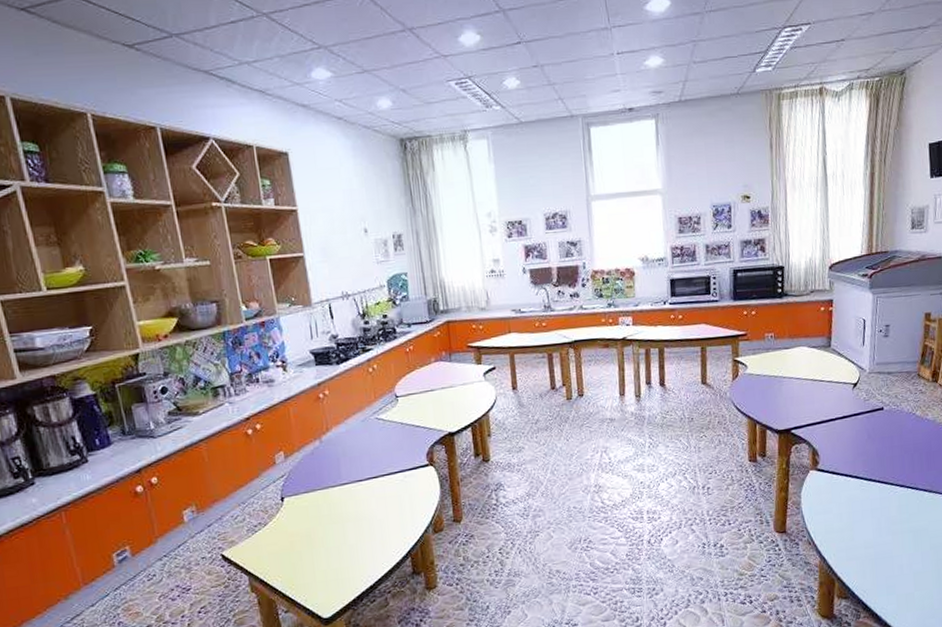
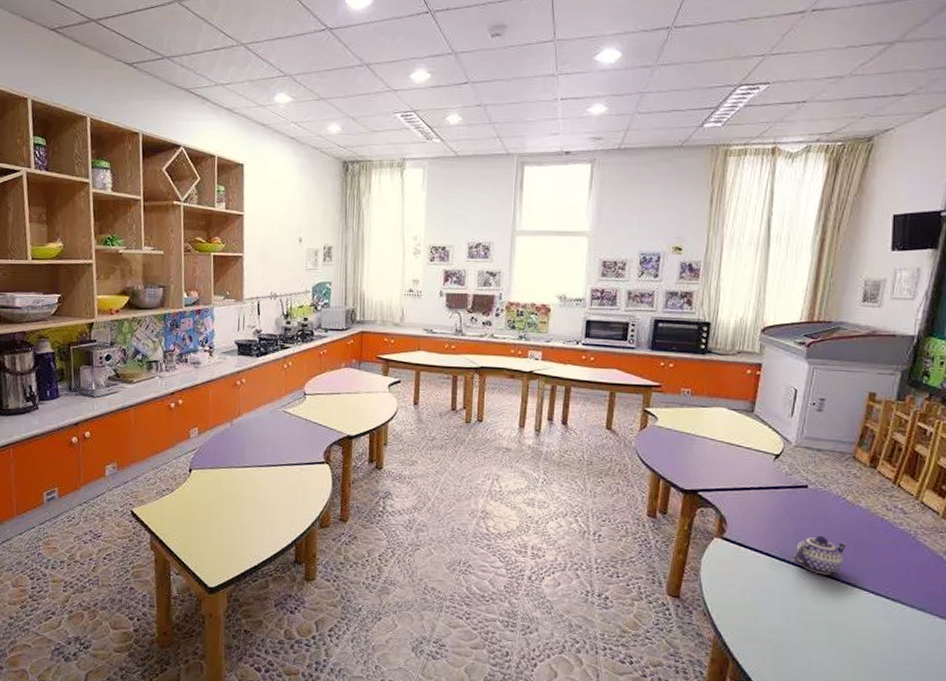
teapot: none [876,451,921,487] -> present [791,535,847,575]

